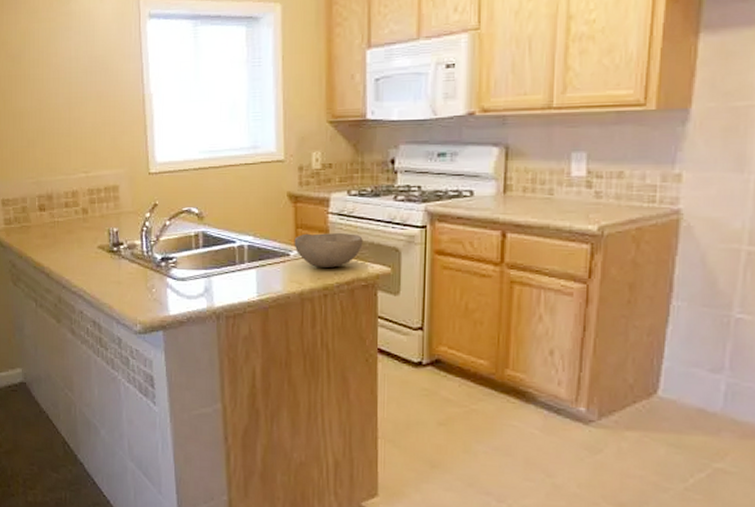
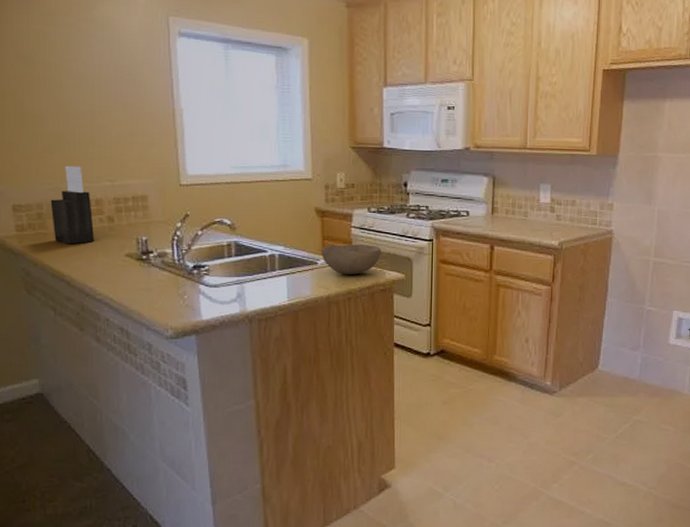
knife block: none [33,159,71,237] -> present [50,165,95,245]

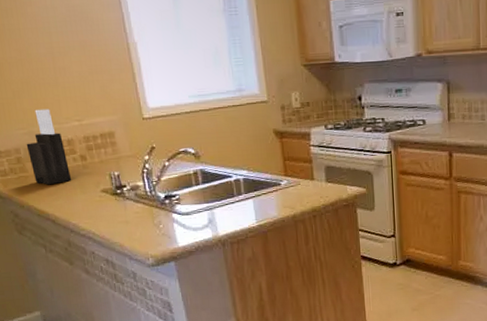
bowl: present [321,244,381,274] -> none [283,162,342,193]

